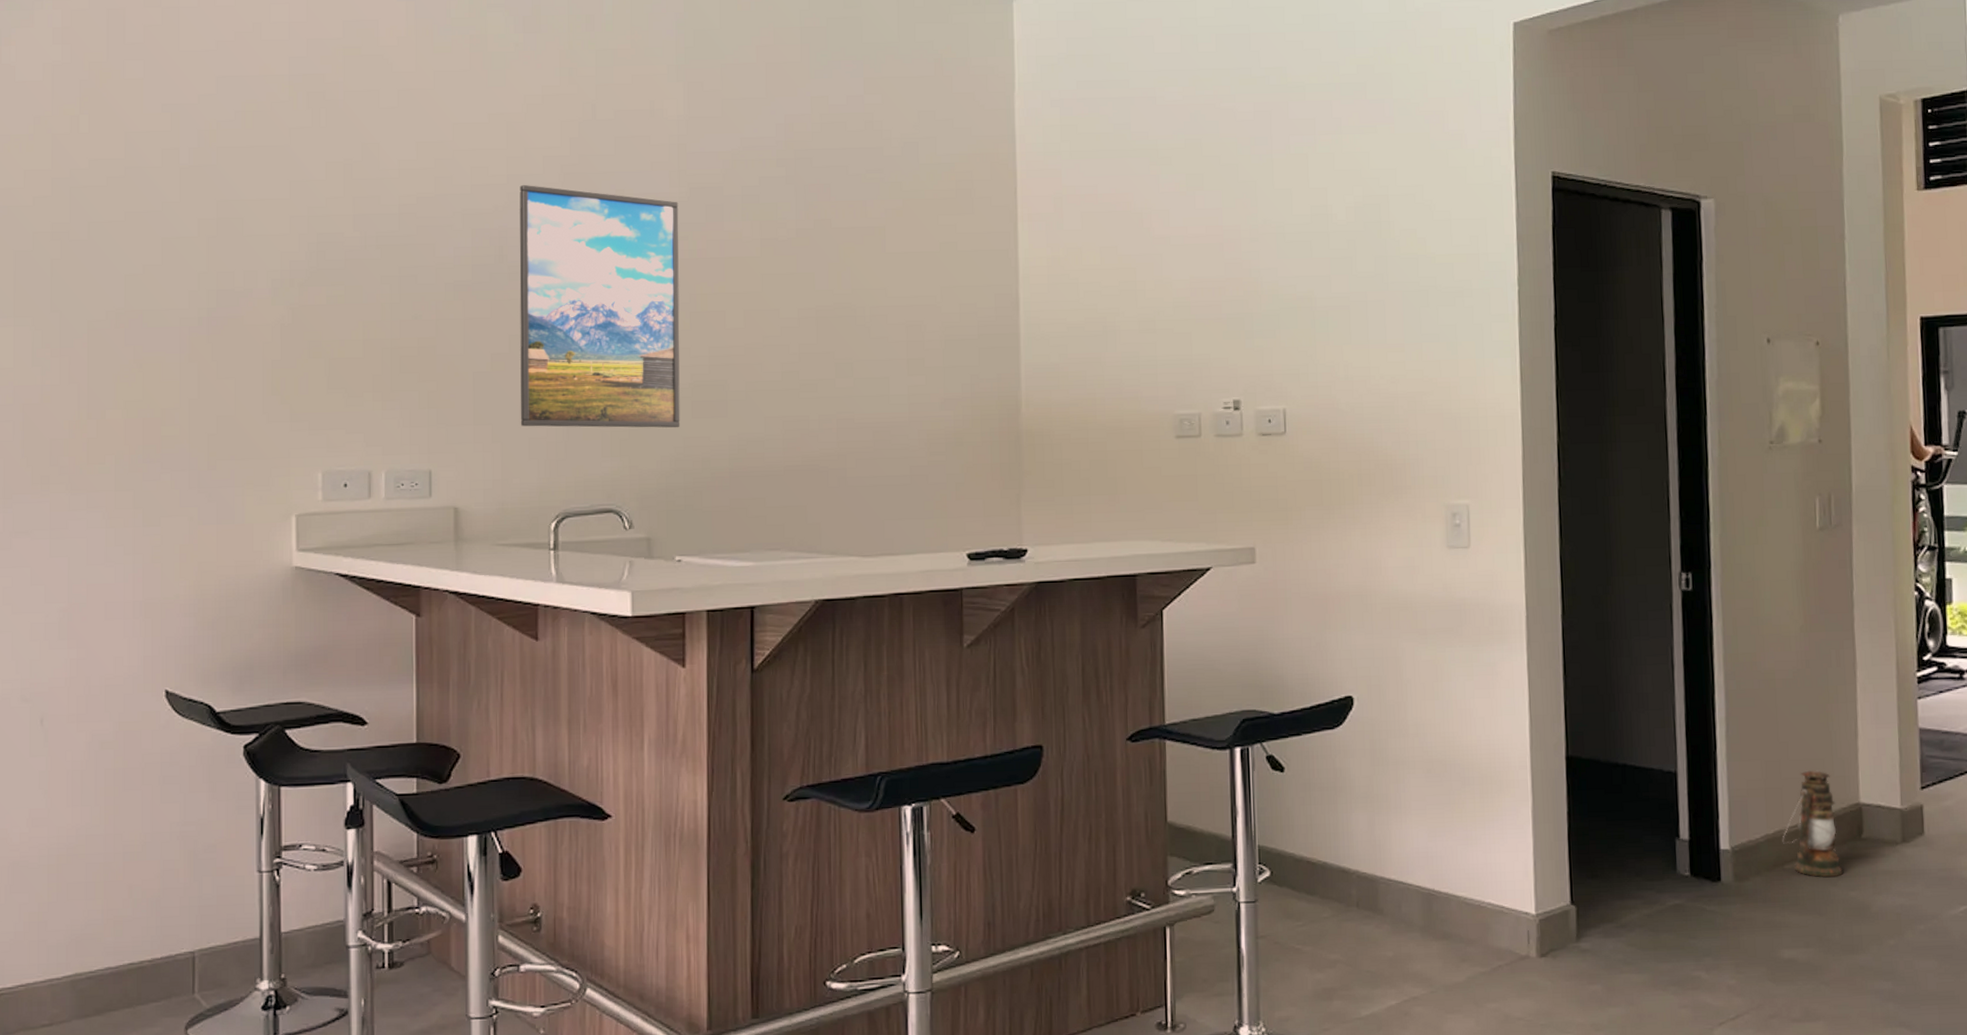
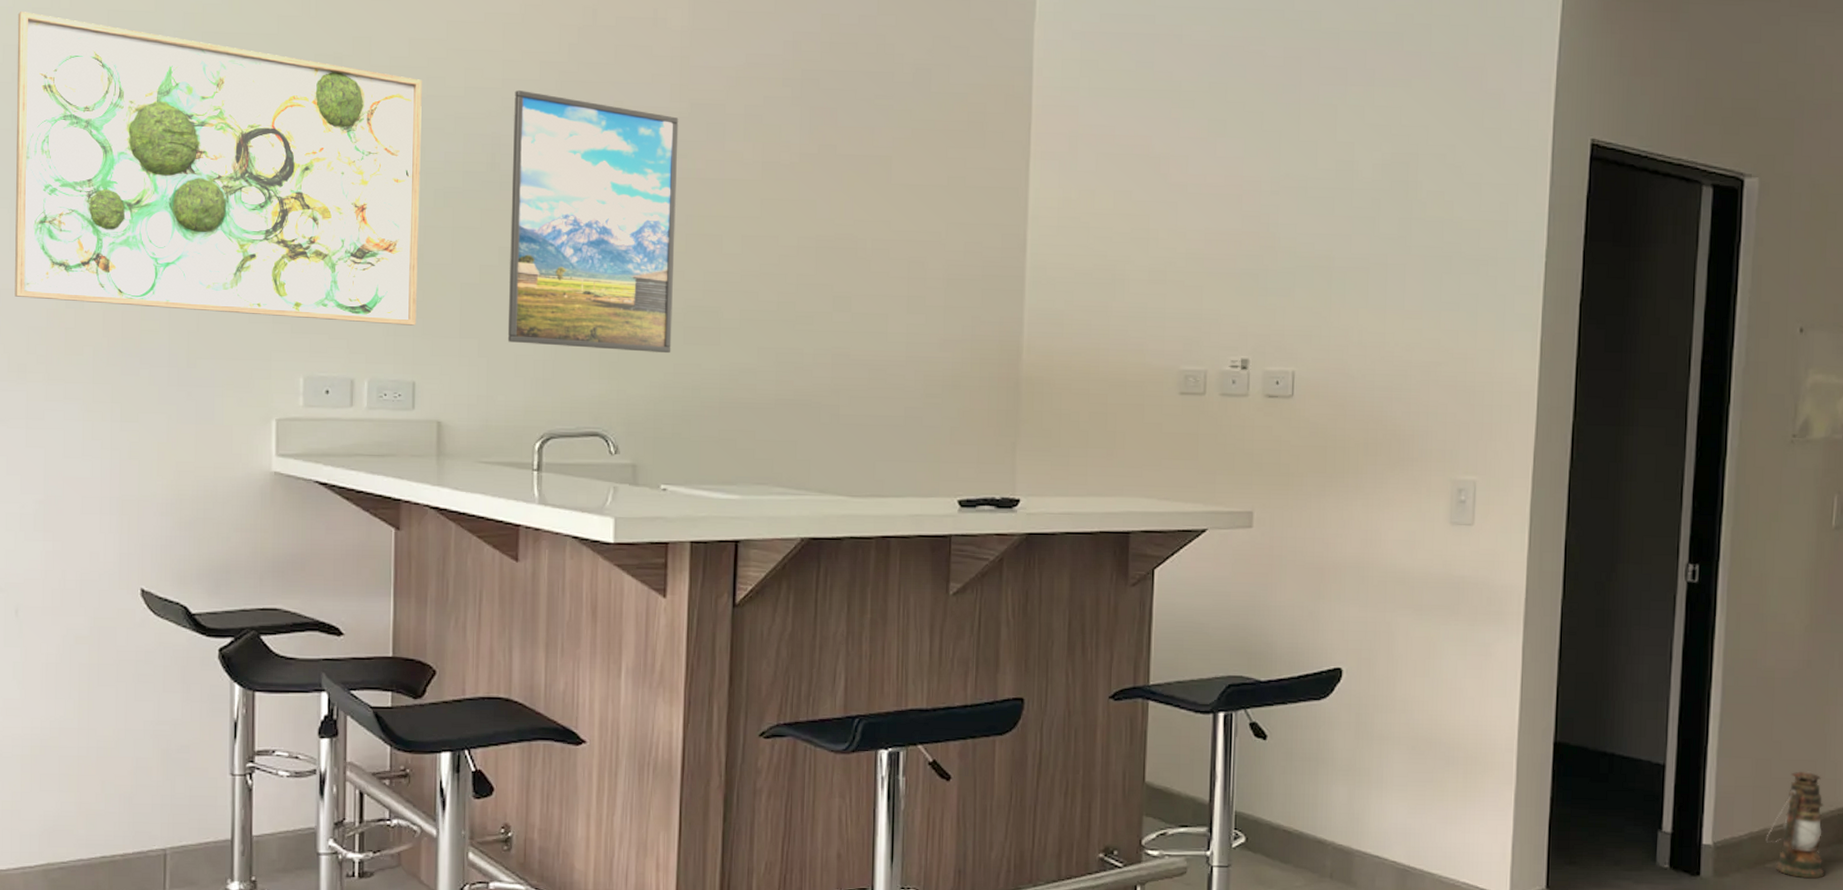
wall art: none [37,138,431,416] -> present [15,11,422,326]

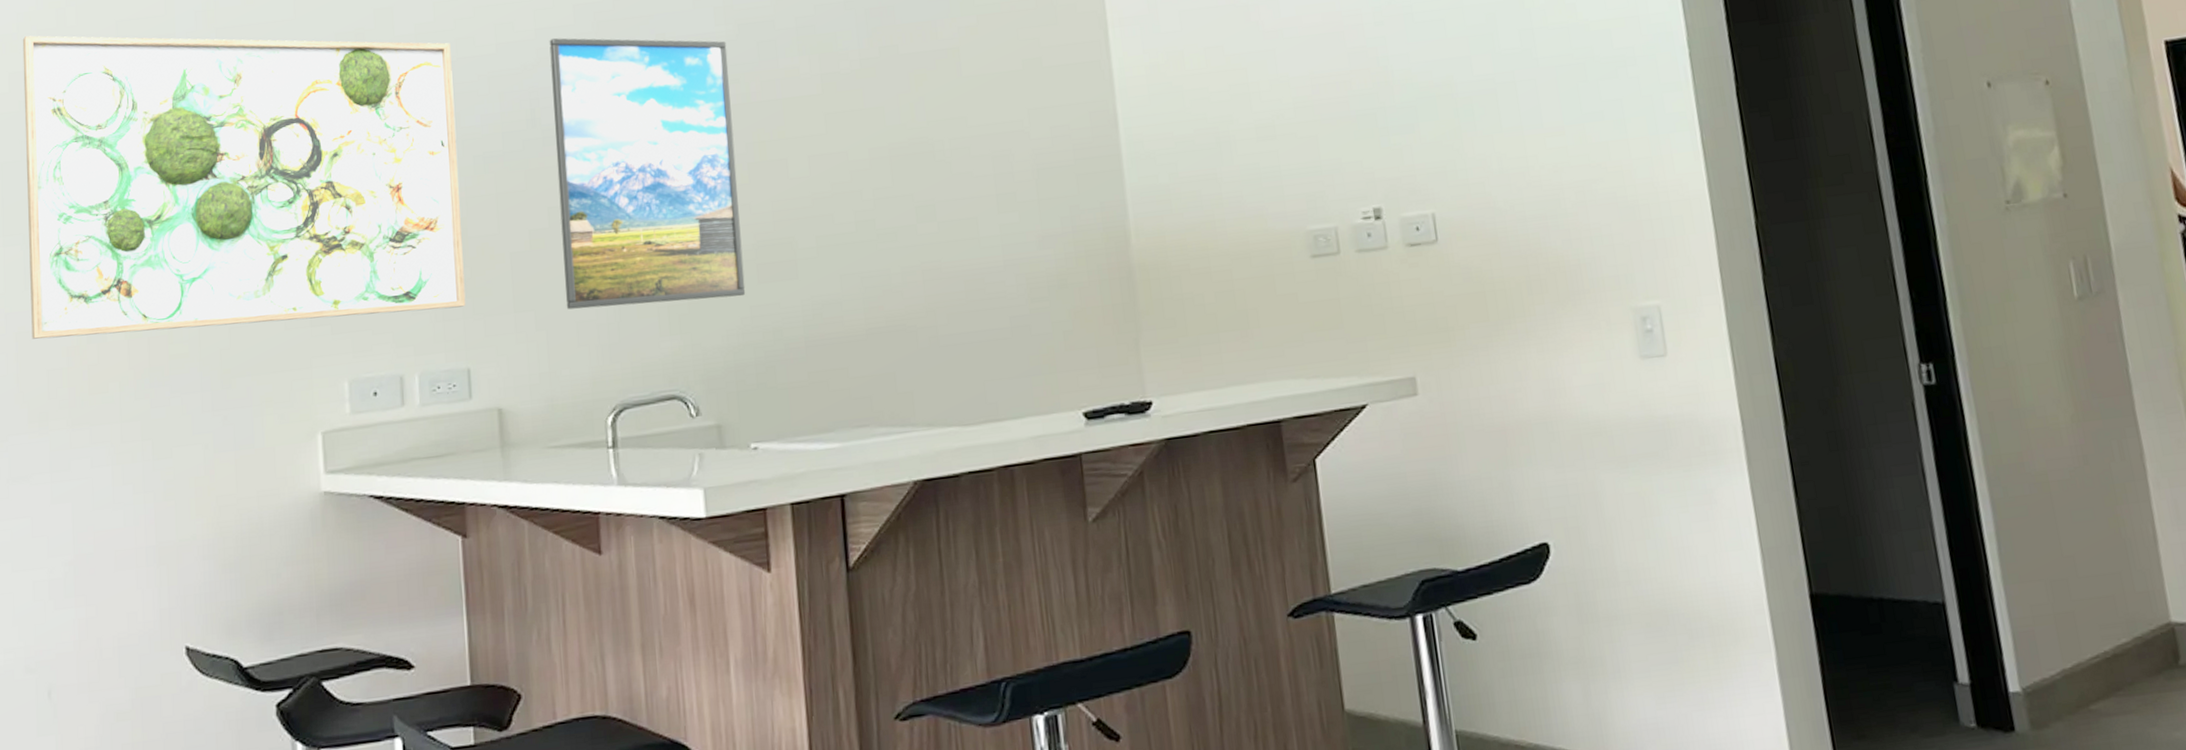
lantern: present [1766,771,1824,879] -> none [2082,586,2162,718]

